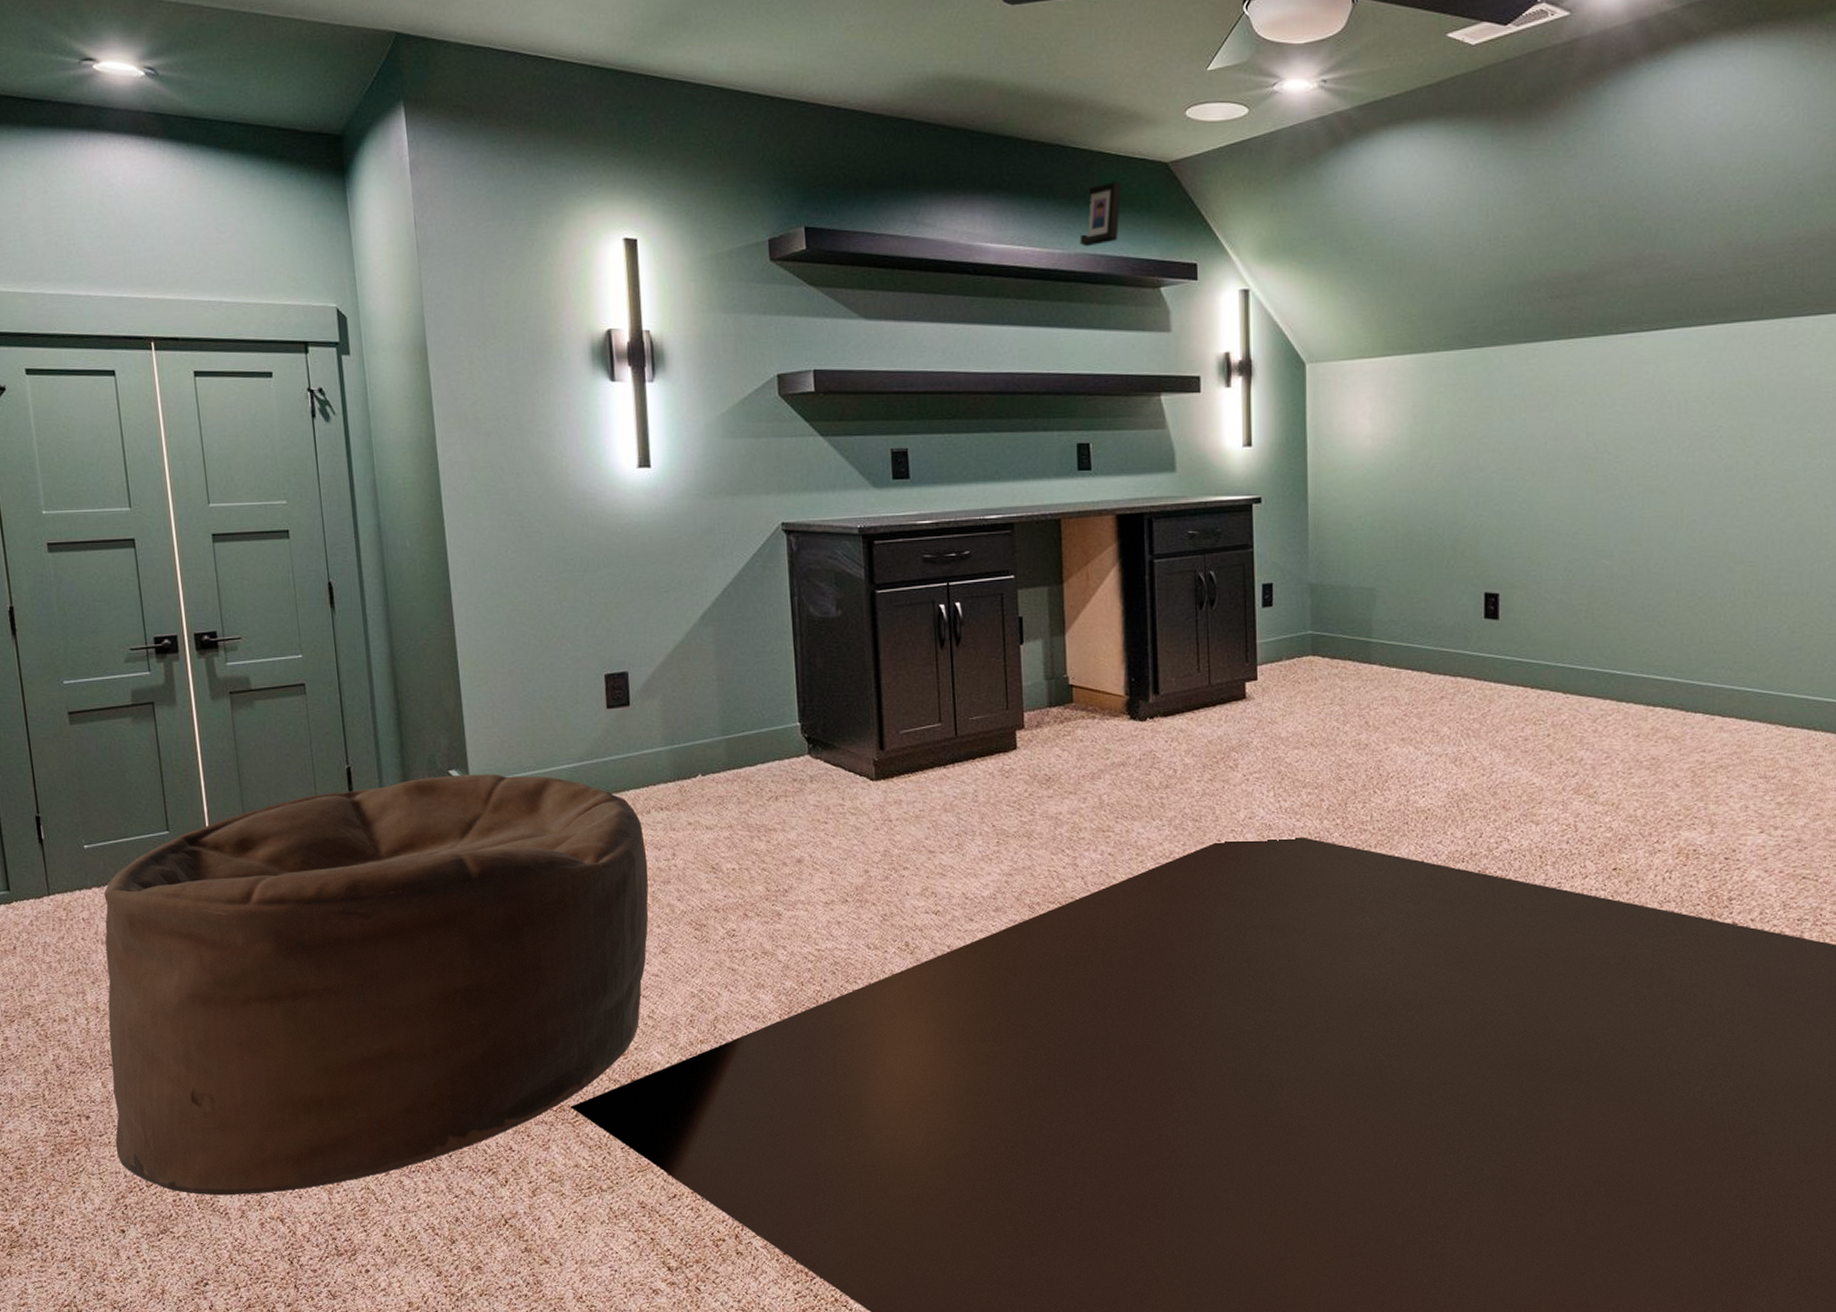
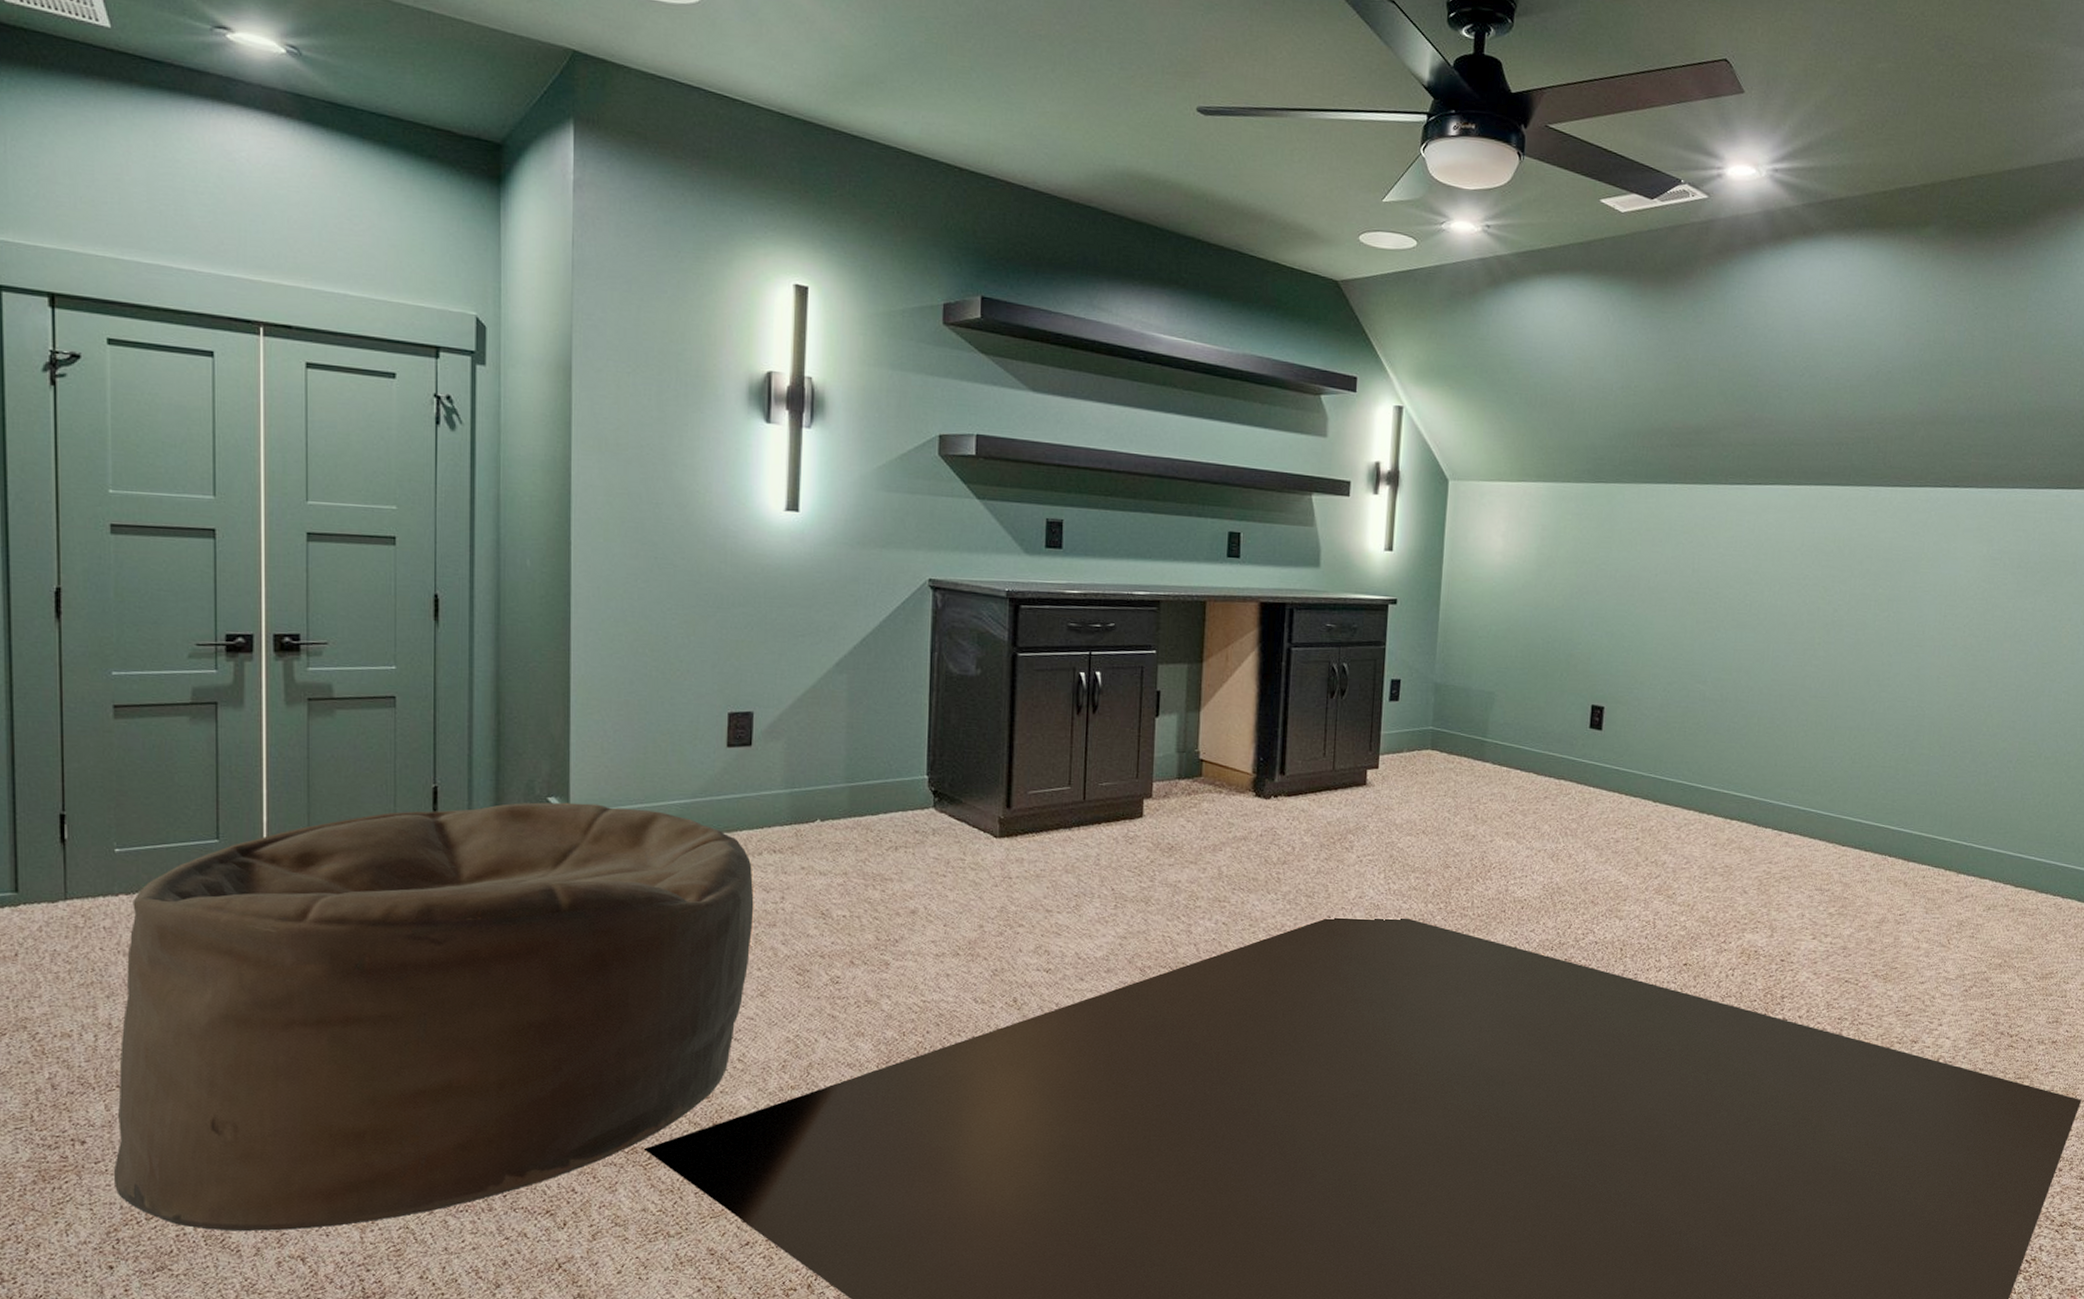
picture frame: present [1079,182,1122,247] -> none [1249,292,1293,349]

